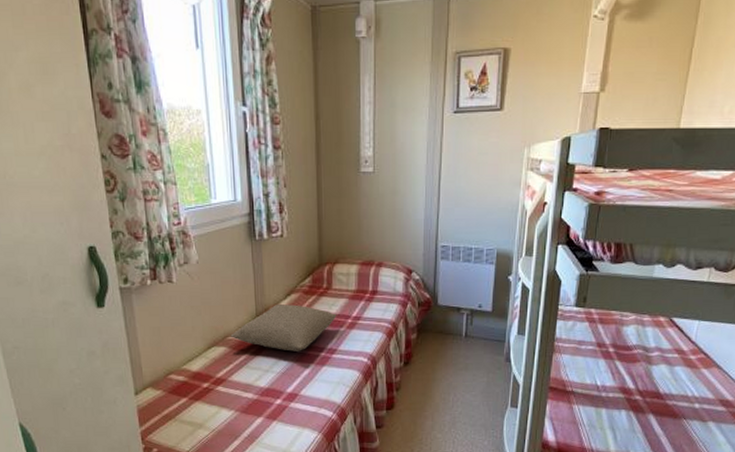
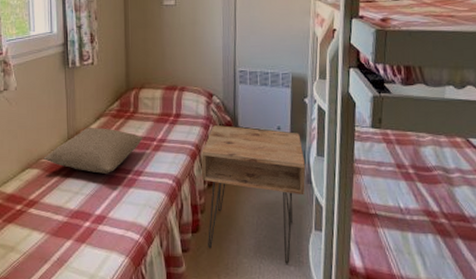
nightstand: none [398,302,505,439] -> present [202,124,305,264]

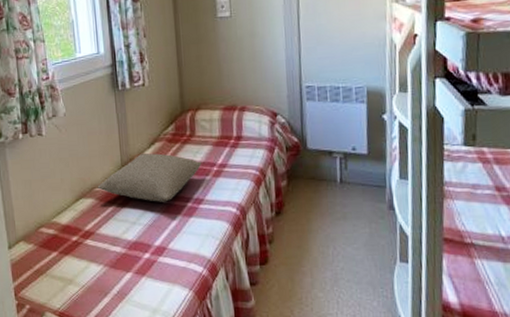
nightstand: present [202,124,305,264] -> none [267,146,387,299]

